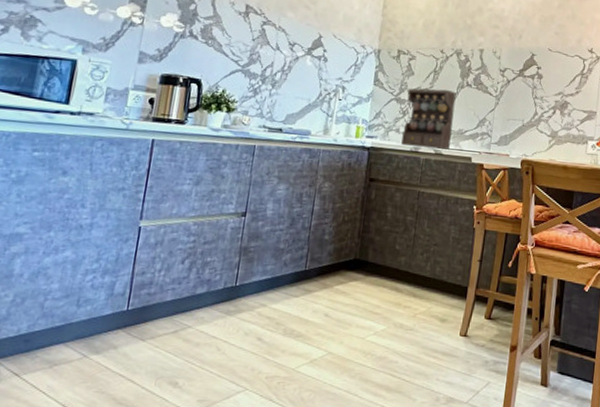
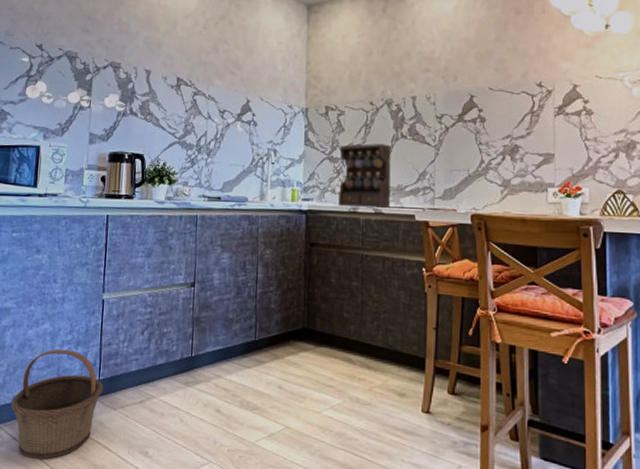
basket: none [14,278,132,395] -> present [10,349,103,459]

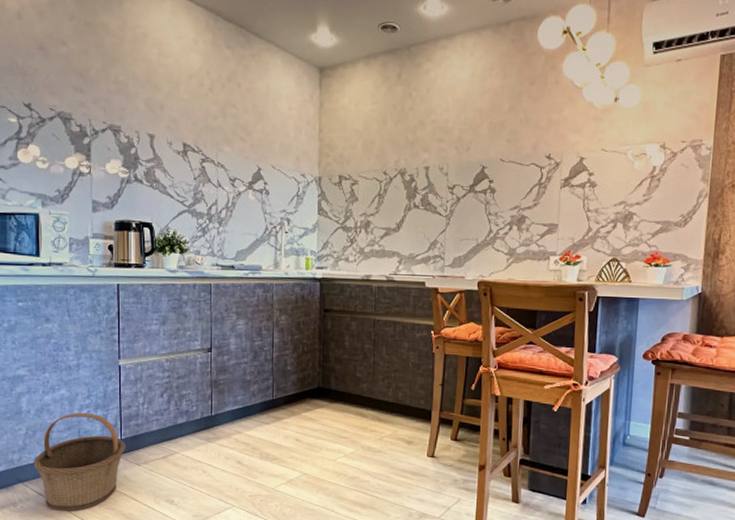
spice rack: present [339,144,391,208] -> none [352,213,404,276]

